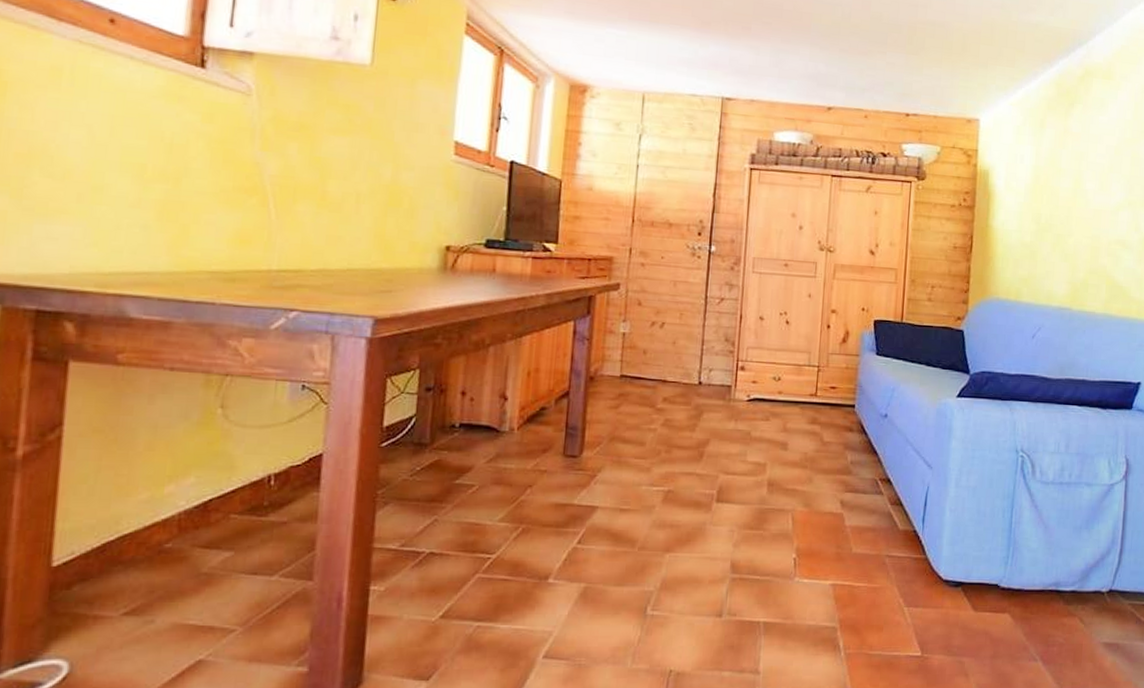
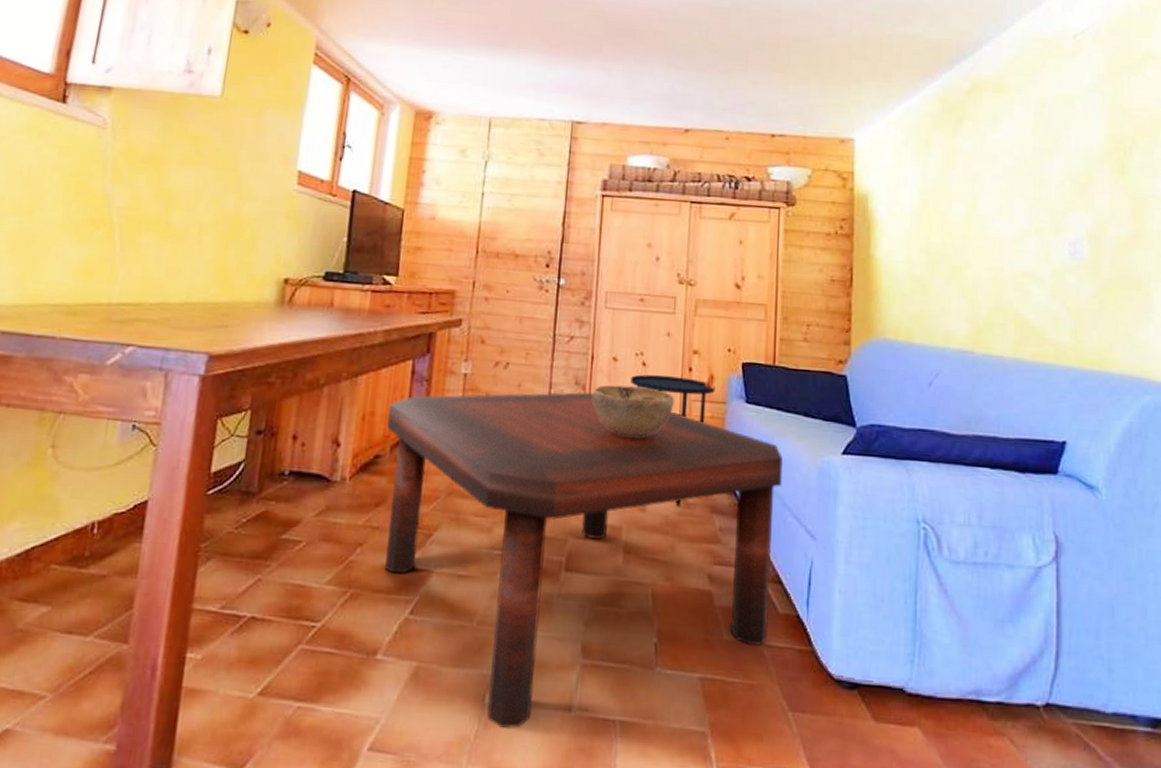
coffee table: none [551,348,907,634] -> present [385,392,784,730]
decorative bowl: none [741,341,814,387] -> present [593,385,674,437]
side table: none [775,331,850,445] -> present [631,374,715,507]

